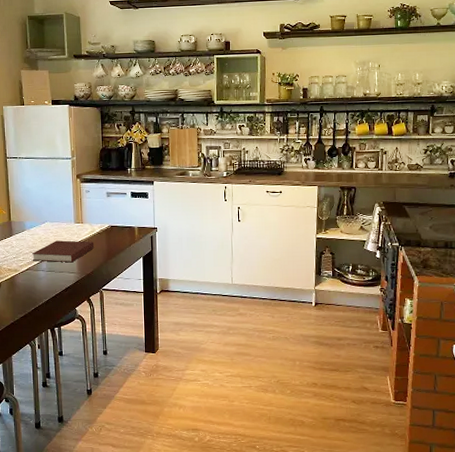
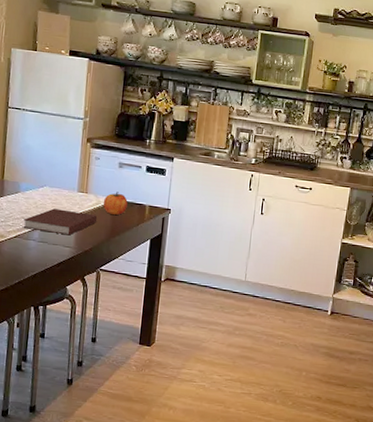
apple: none [97,218,119,239] -> present [103,192,128,215]

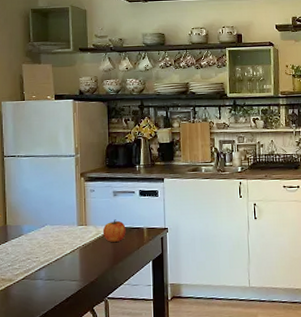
notebook: present [23,208,98,236] -> none [29,244,99,270]

